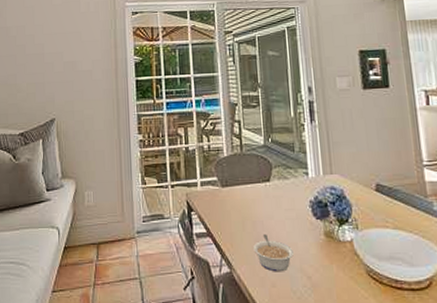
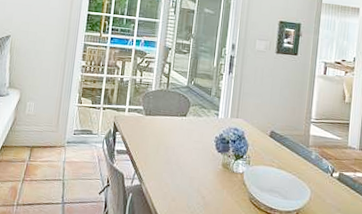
legume: present [253,234,294,272] -> none [162,158,195,190]

